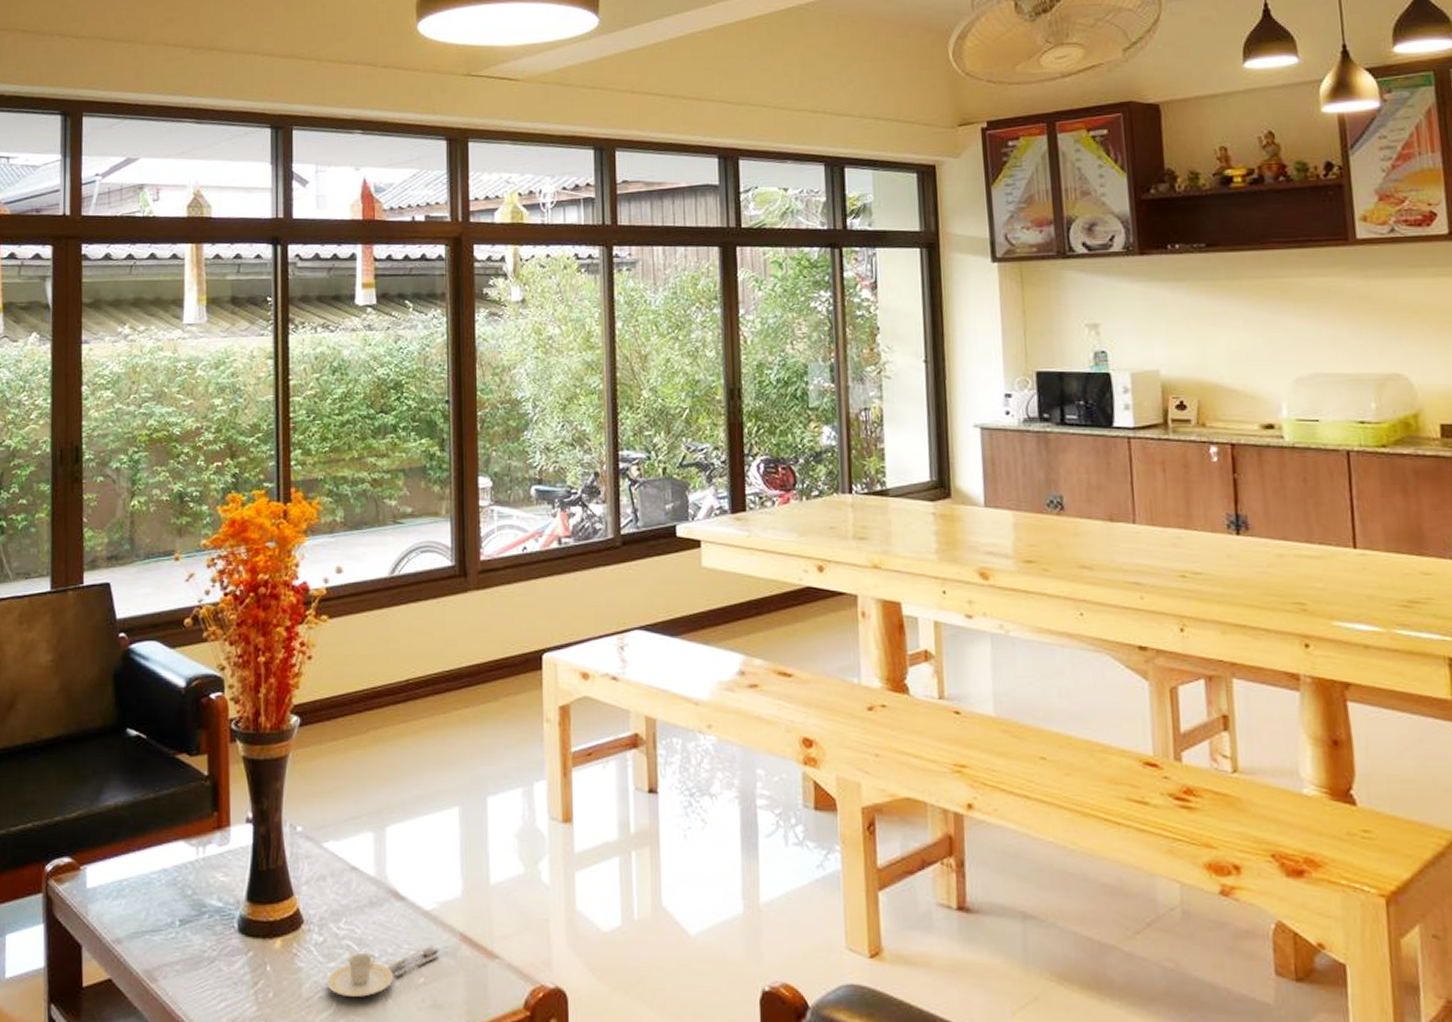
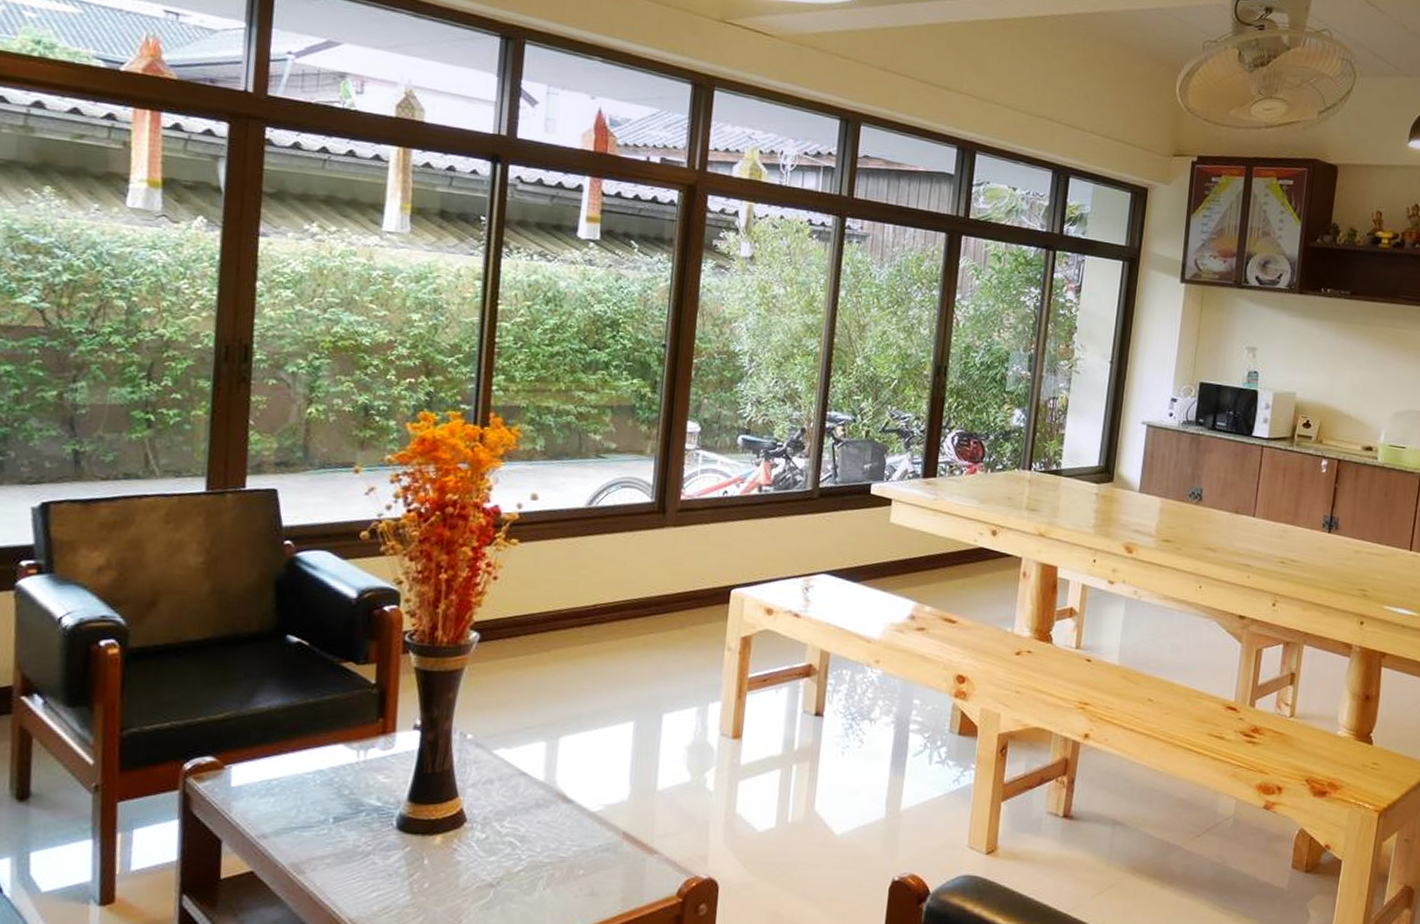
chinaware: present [327,944,439,997] -> none [486,841,601,887]

